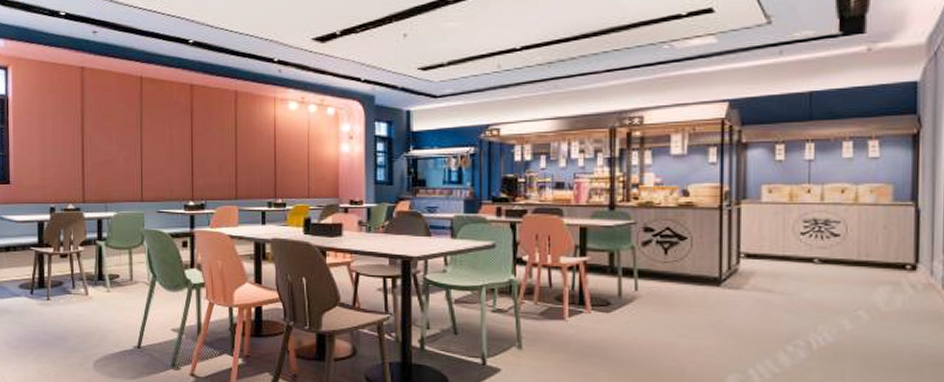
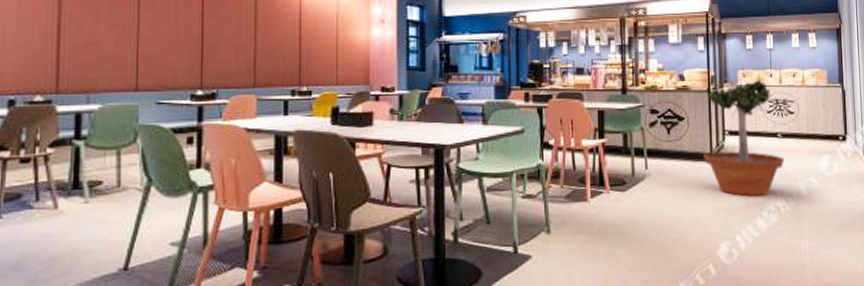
potted tree: none [710,186,822,327] -> present [703,71,785,196]

